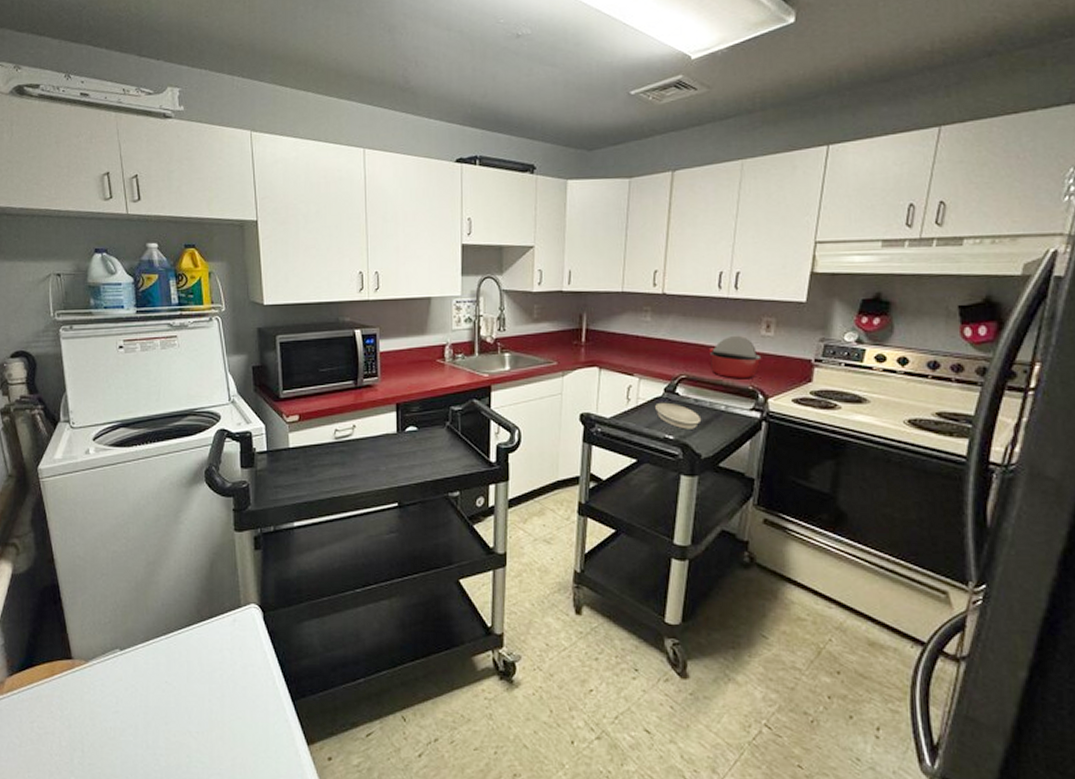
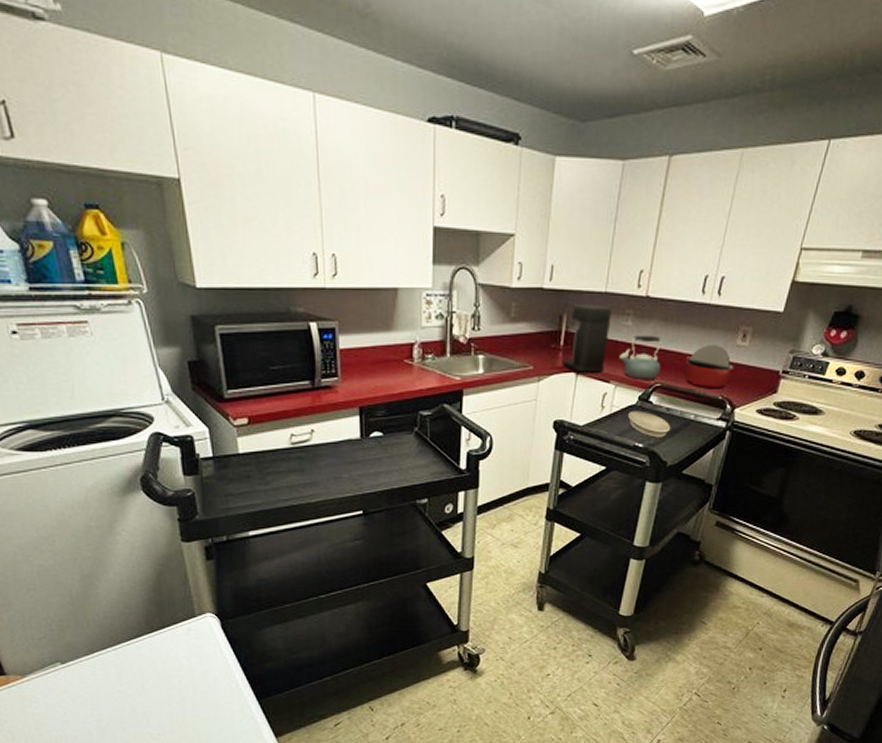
coffee maker: none [585,304,630,367] -> present [563,305,612,373]
kettle: none [641,329,685,373] -> present [619,335,662,381]

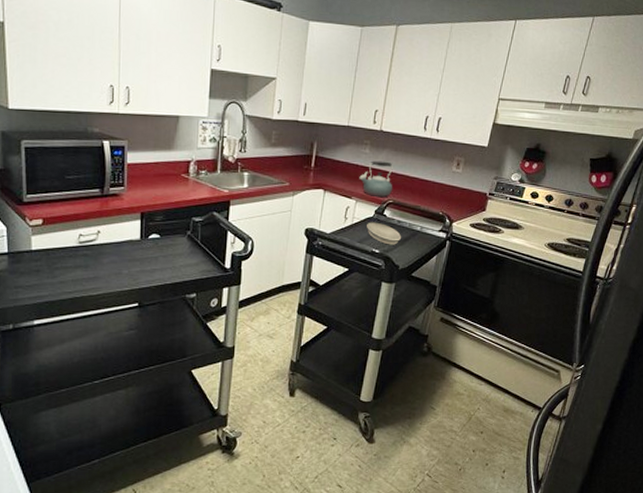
coffee maker: present [563,305,612,373] -> none [313,135,353,190]
saucepan: present [685,345,734,389] -> none [412,171,451,206]

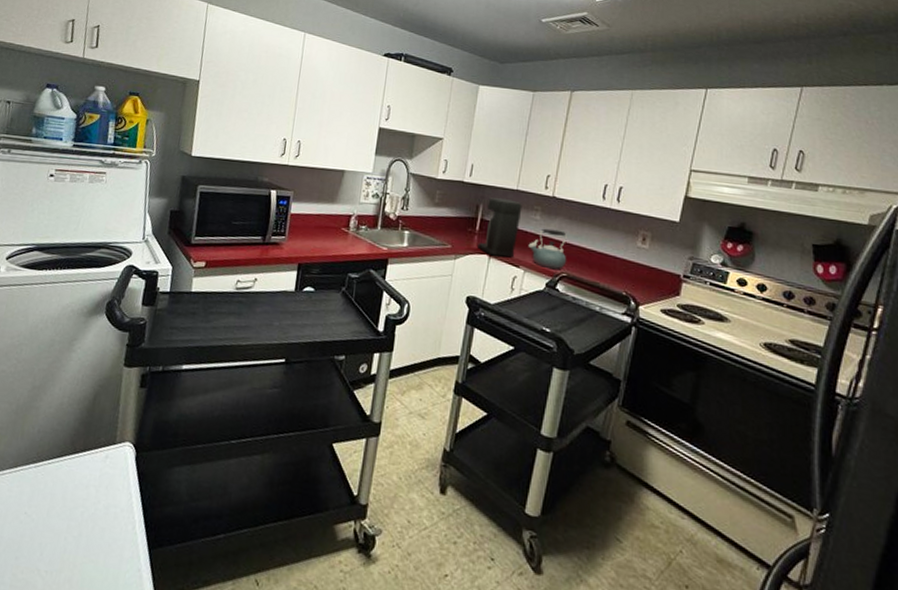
coffee maker: none [313,135,353,190] -> present [477,197,522,258]
dish: present [367,222,402,245] -> none [536,295,577,325]

